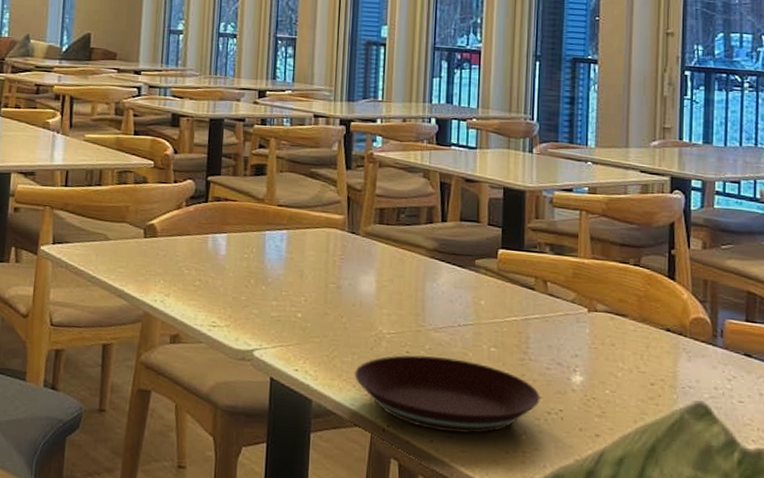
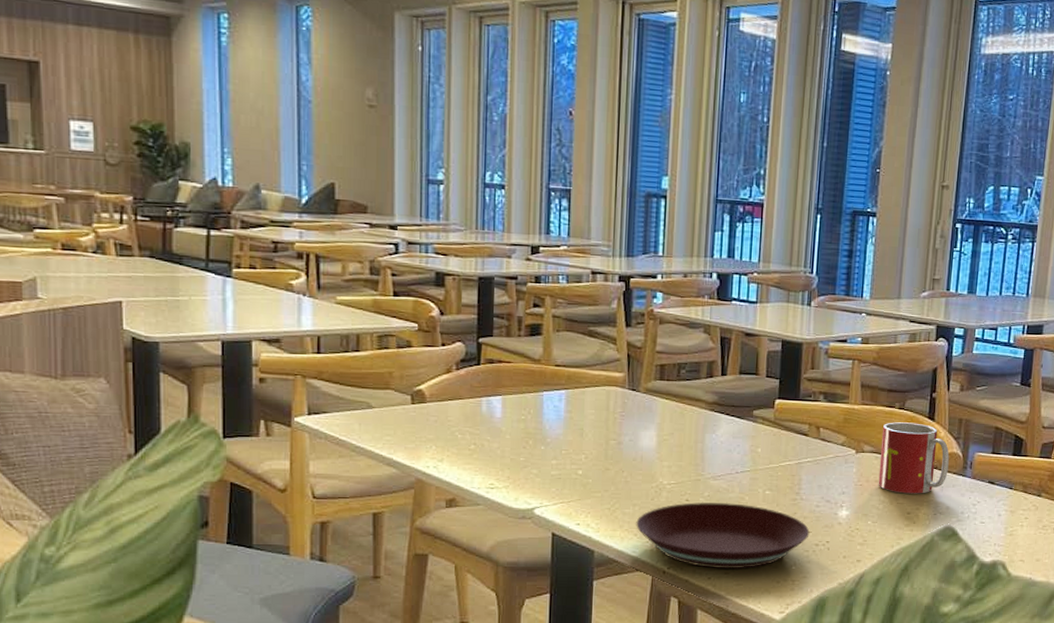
mug: none [615,279,695,363] -> present [878,422,950,494]

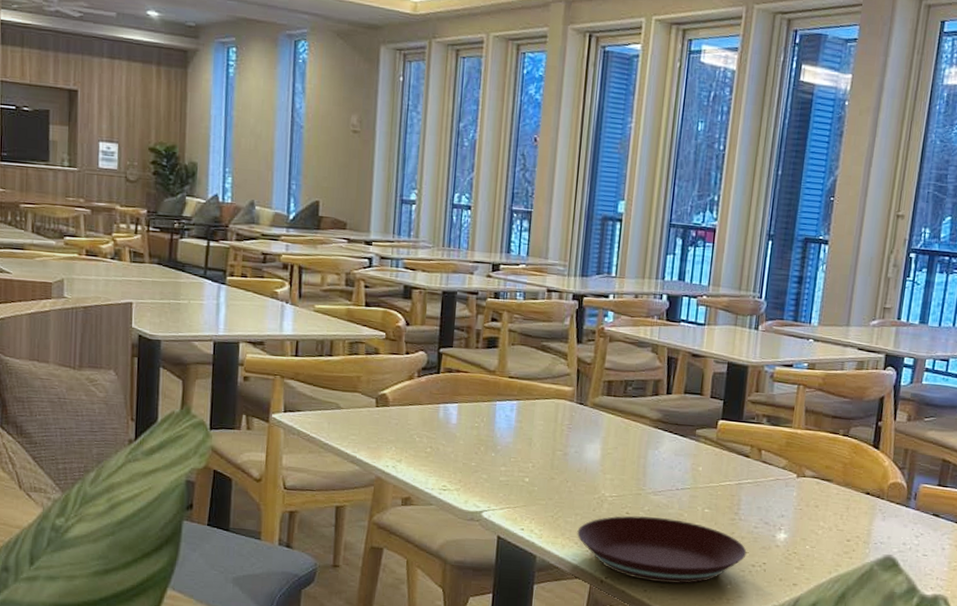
mug: present [878,422,950,494] -> none [818,448,893,522]

